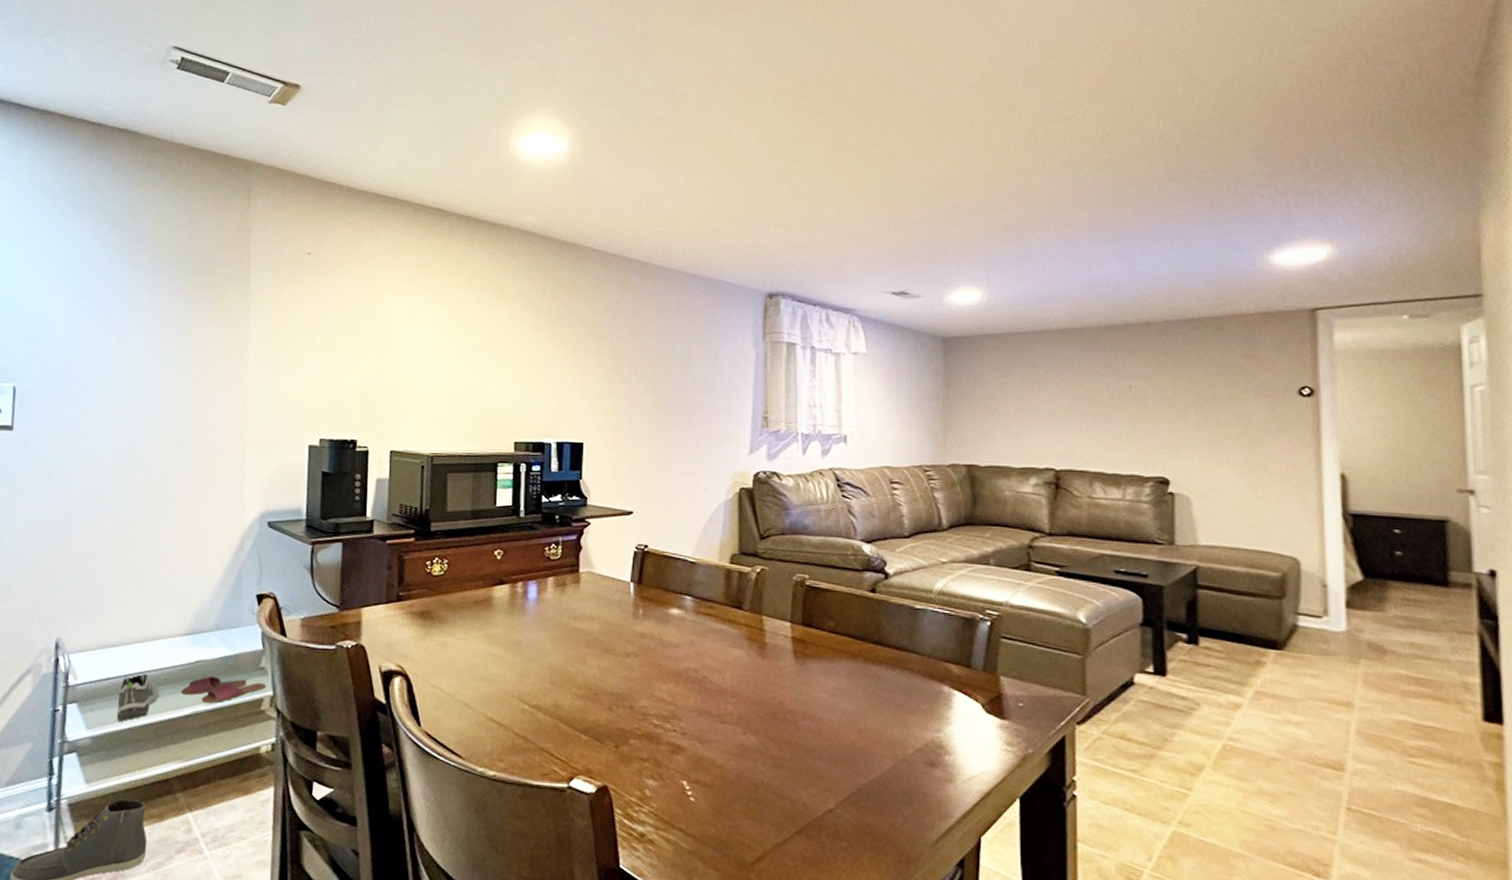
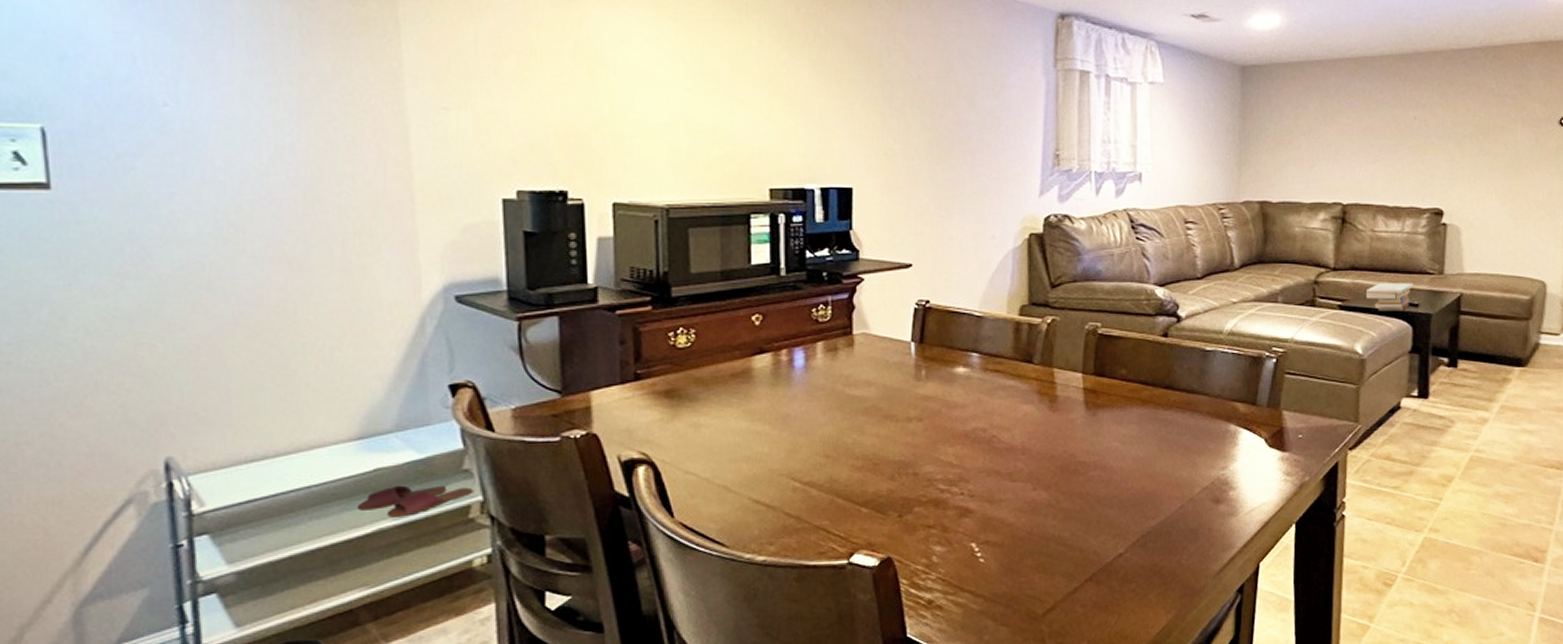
athletic shoe: present [116,672,159,722] -> none [268,488,326,550]
books: none [1086,551,1141,581] -> present [1365,283,1415,311]

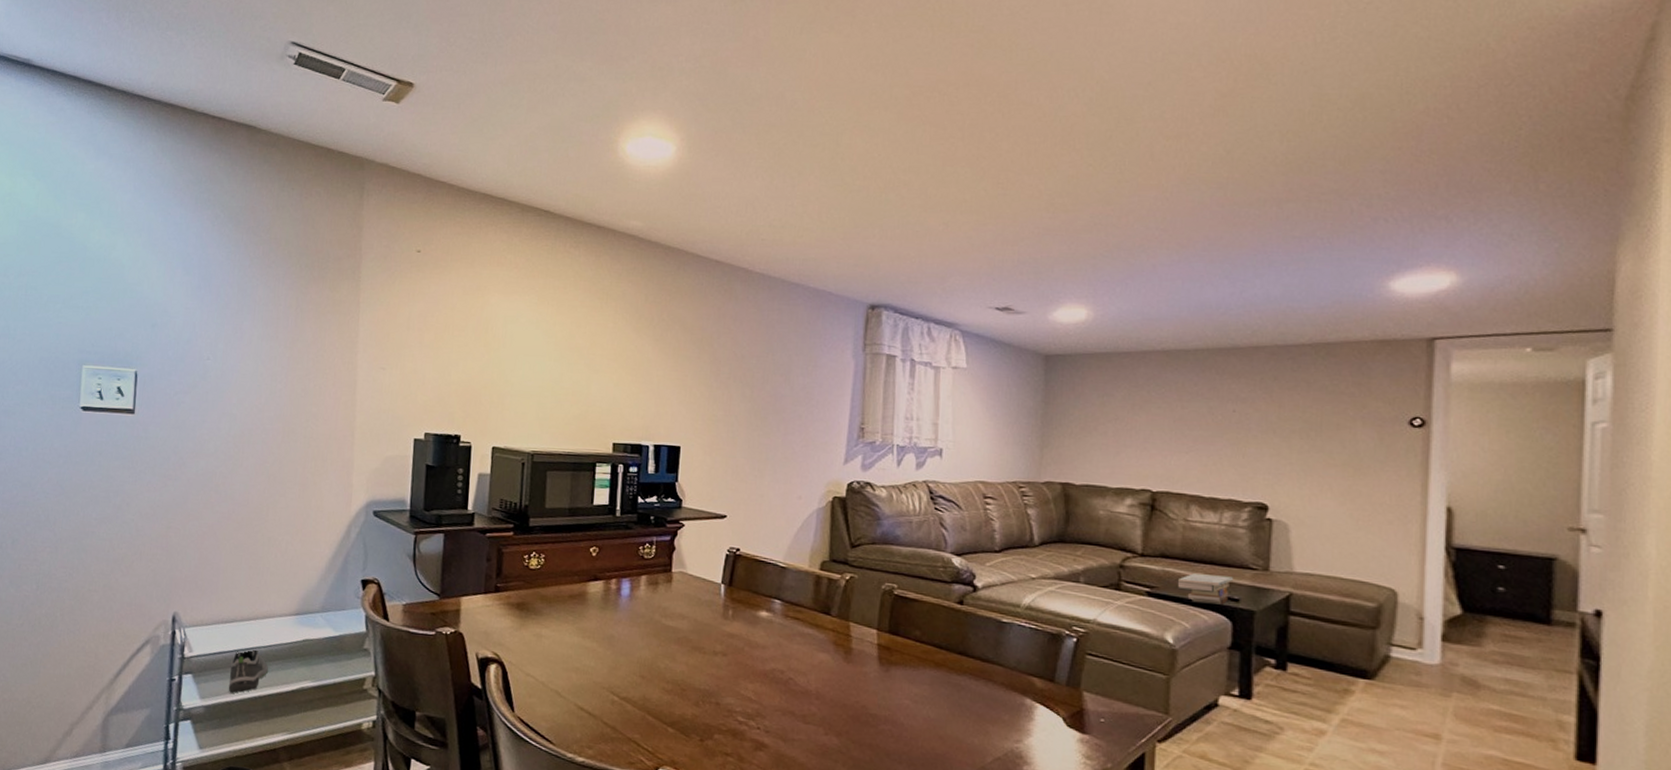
athletic shoe: none [268,488,326,550] -> present [228,648,268,693]
slippers: present [357,485,474,517] -> none [288,654,369,680]

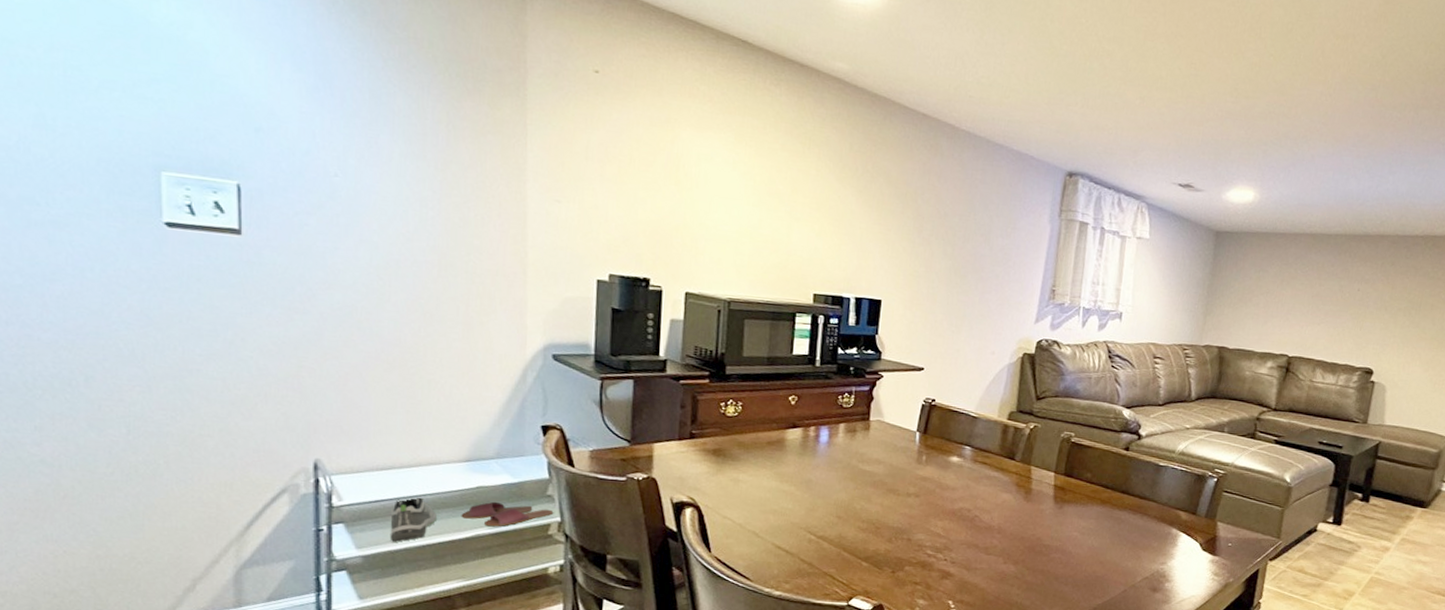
slippers: none [288,654,369,680] -> present [461,501,554,527]
books: present [1177,573,1234,605] -> none [1298,425,1341,451]

